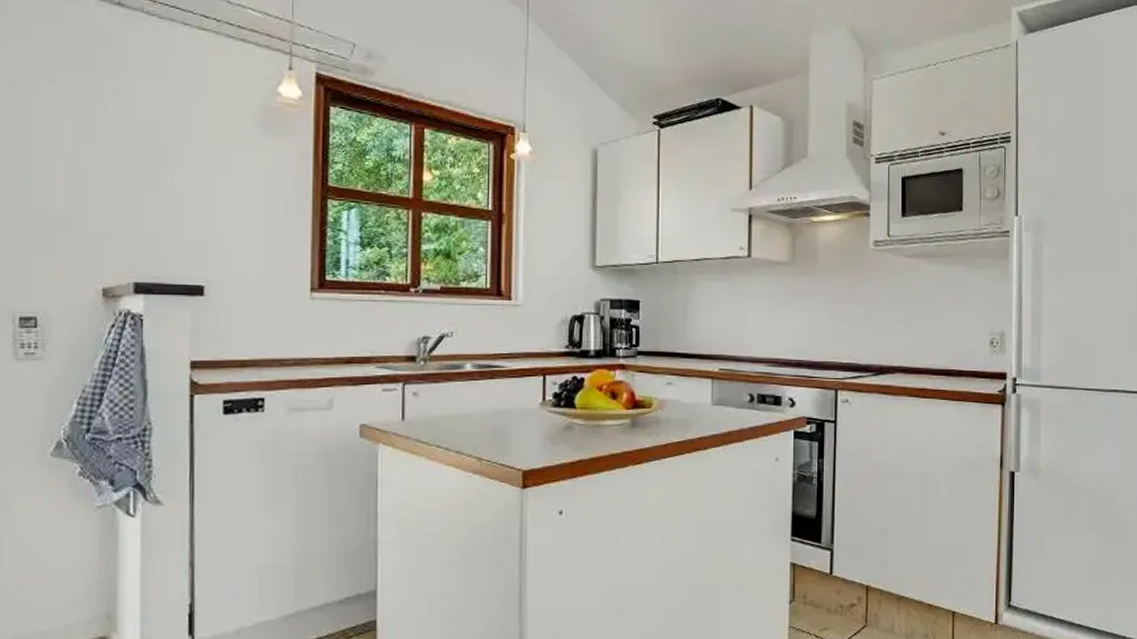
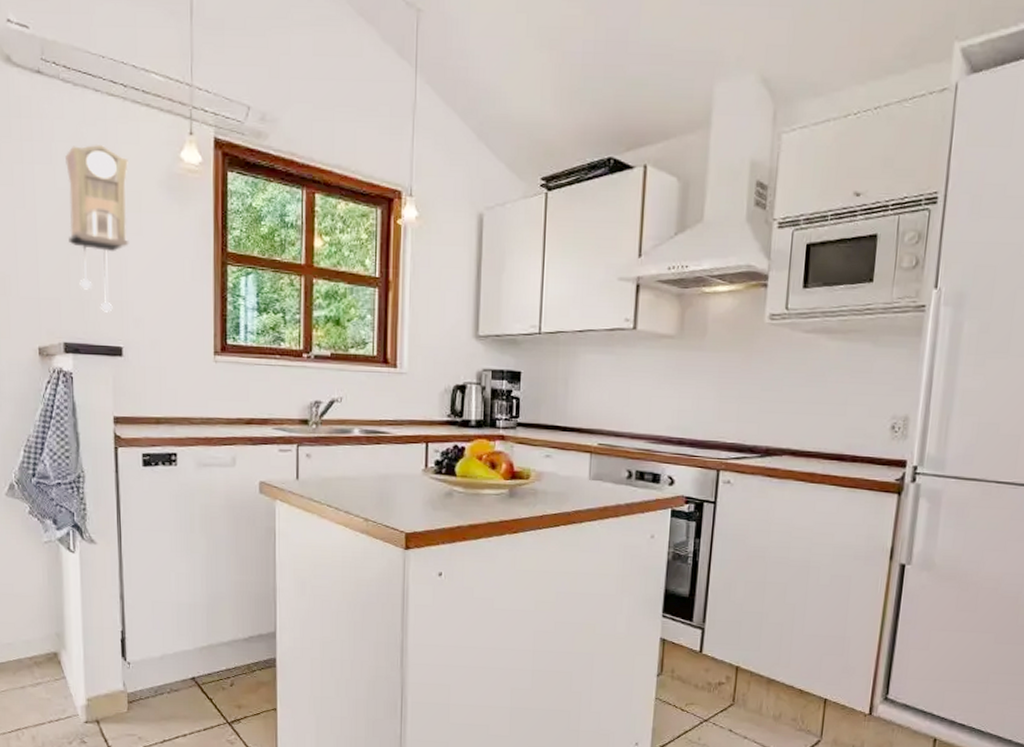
pendulum clock: none [146,76,219,249] -> present [65,144,129,312]

